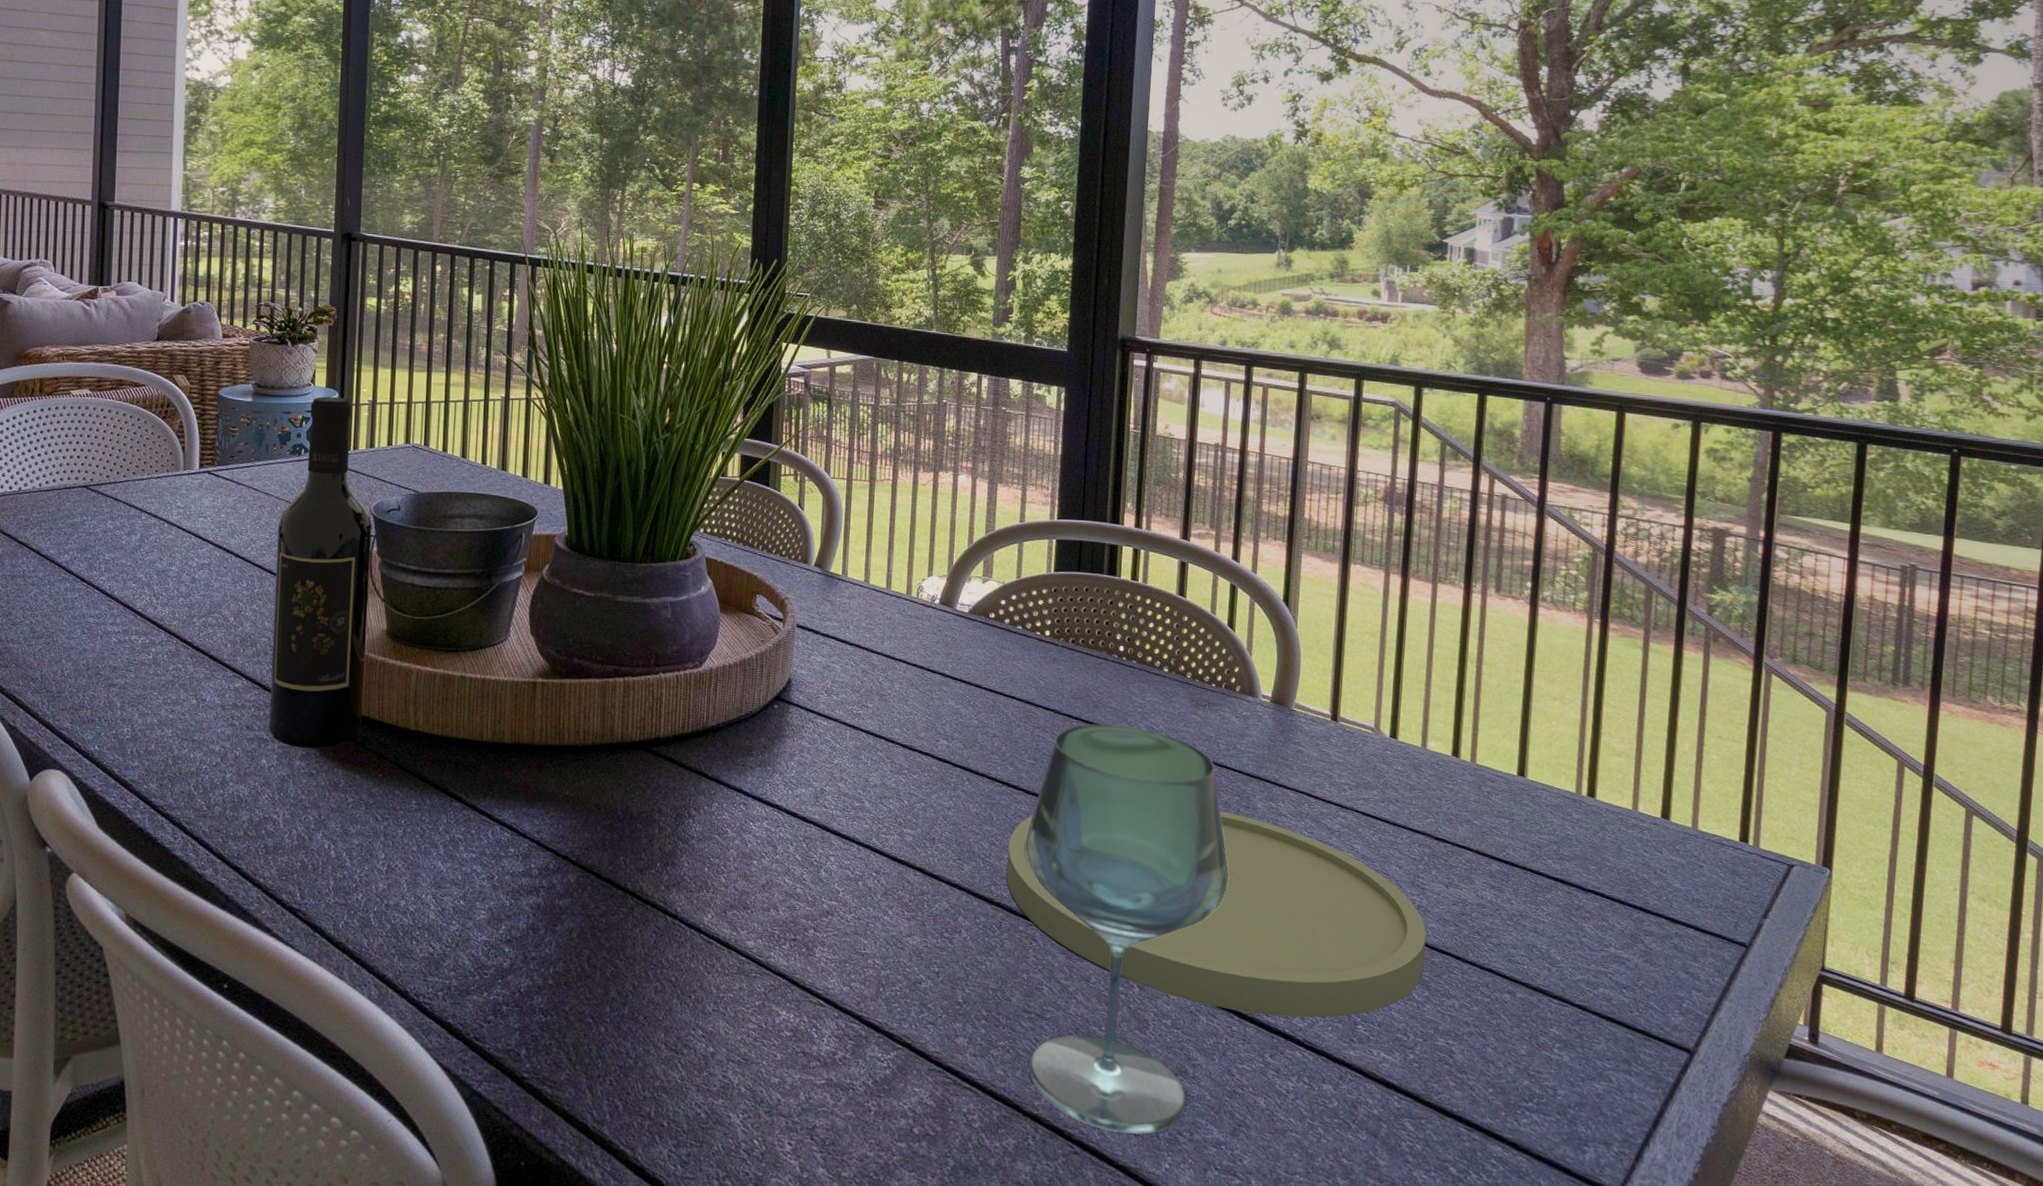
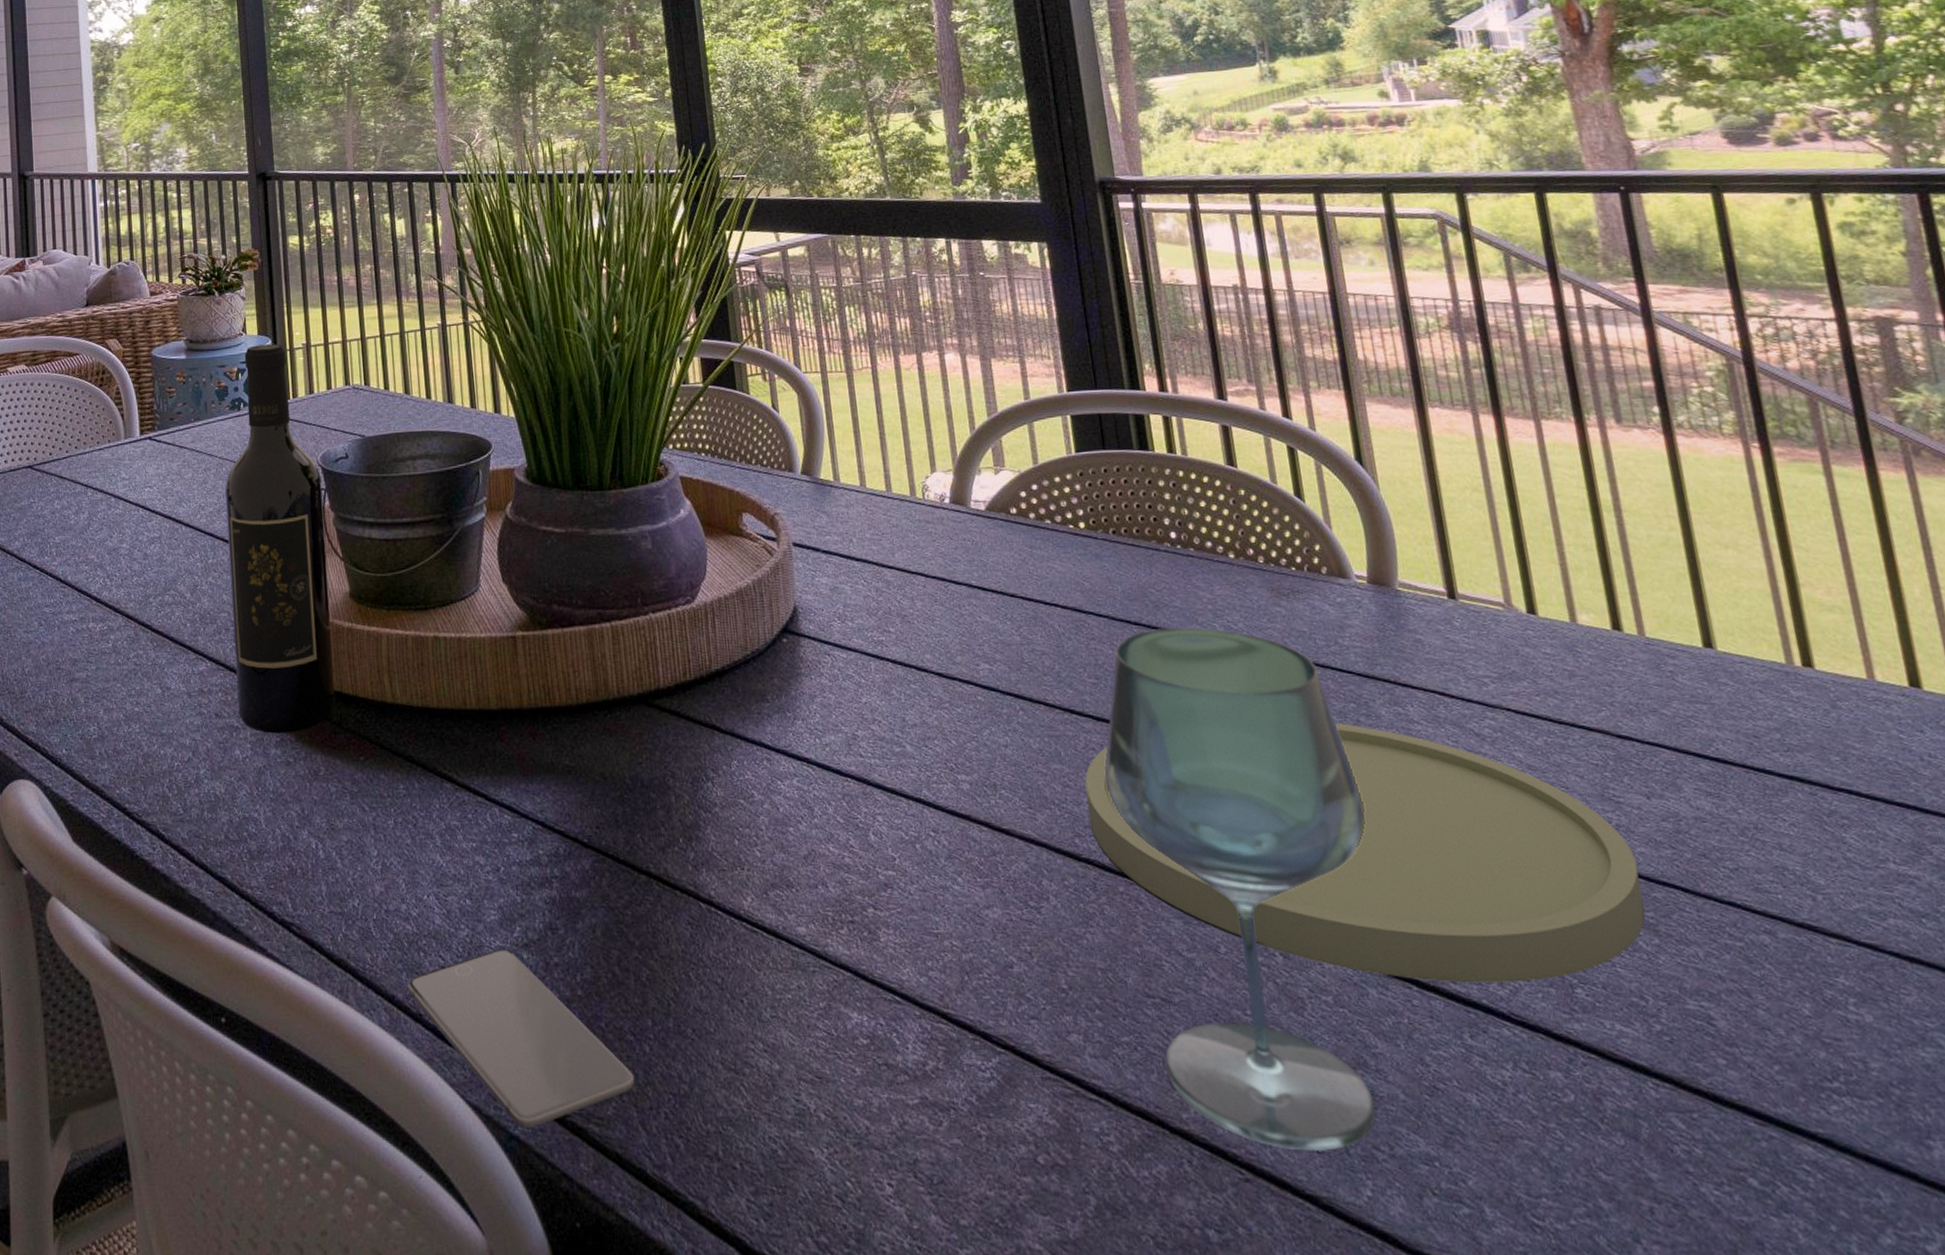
smartphone: none [397,943,588,1088] -> present [407,949,635,1129]

